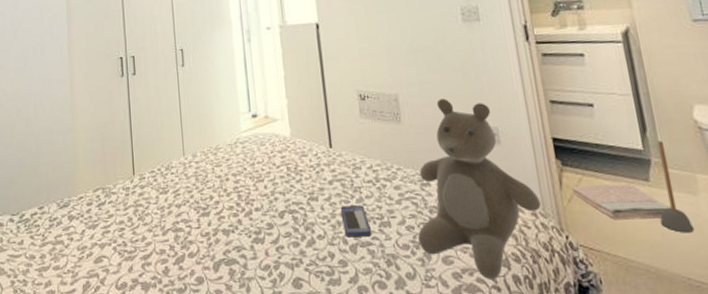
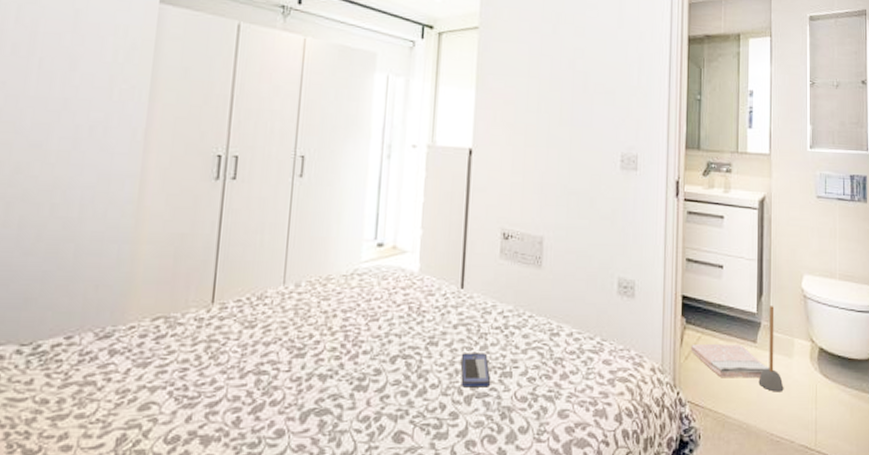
teddy bear: present [417,98,542,279] -> none [537,246,661,434]

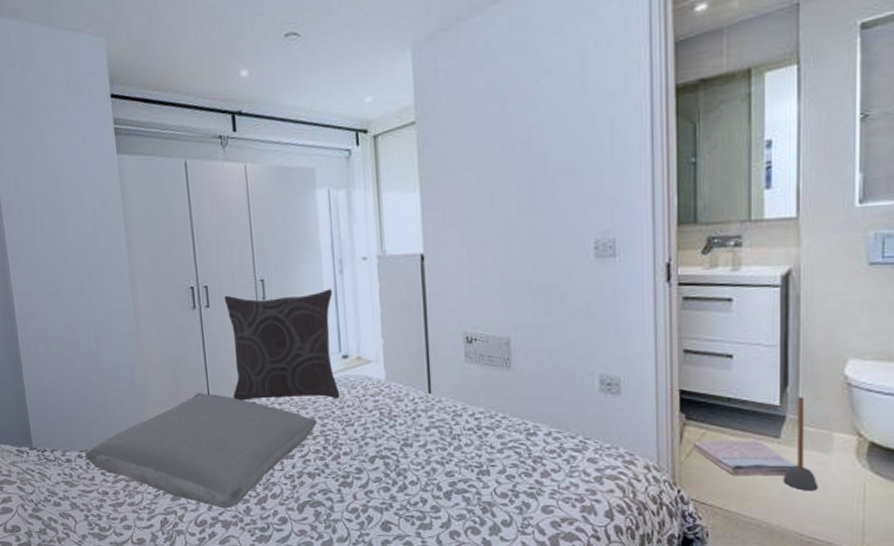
pillow: none [26,276,338,420] -> present [84,392,317,509]
pillow: none [245,168,377,291] -> present [224,289,340,401]
mobile phone: present [460,353,491,388] -> none [436,453,469,484]

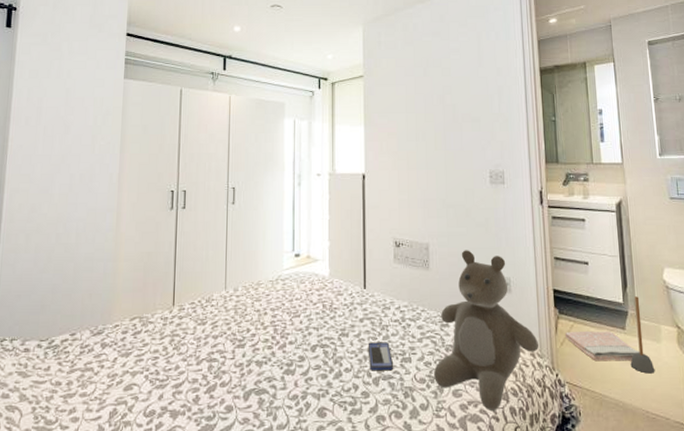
pillow: present [84,392,317,509] -> none [44,285,268,398]
pillow: present [224,289,340,401] -> none [196,198,291,293]
mobile phone: none [436,453,469,484] -> present [368,342,394,371]
teddy bear: none [517,344,657,529] -> present [433,250,539,410]

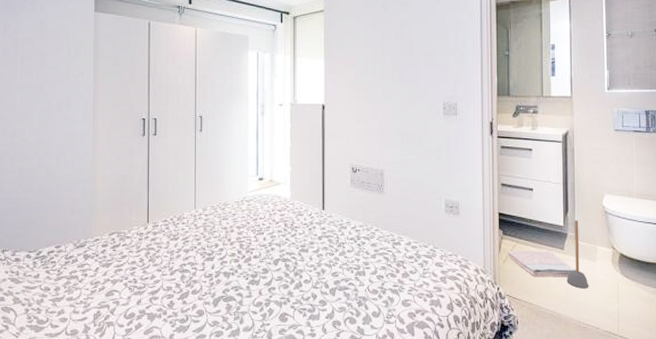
mobile phone: present [368,342,394,371] -> none [325,257,349,283]
teddy bear: present [433,250,539,410] -> none [385,176,483,318]

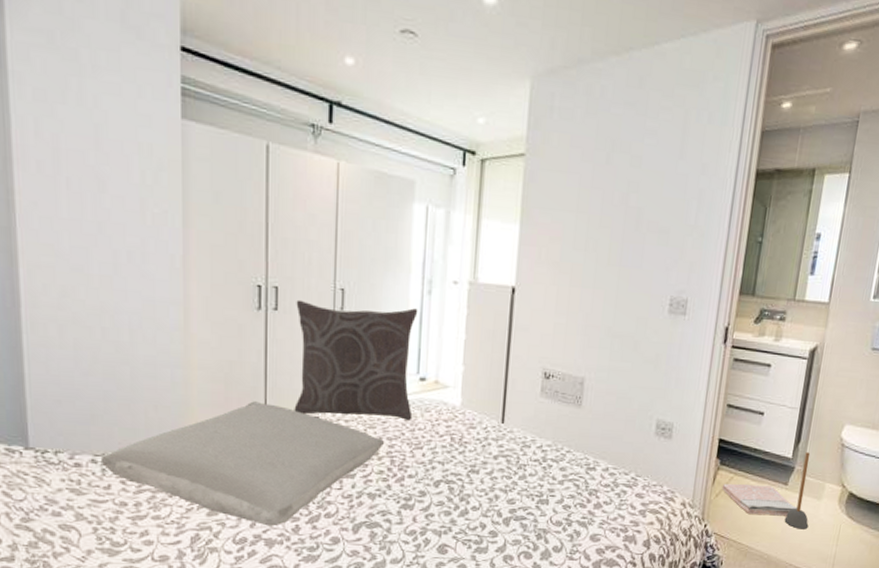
pillow: none [33,204,234,303] -> present [100,401,384,527]
pillow: none [168,126,255,213] -> present [294,299,418,422]

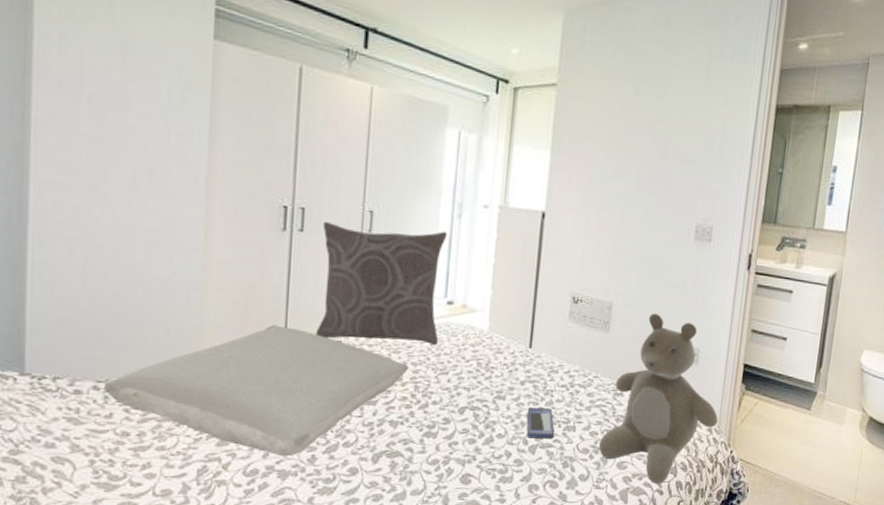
mobile phone: none [500,481,529,512] -> present [526,407,555,439]
teddy bear: none [571,388,693,556] -> present [598,313,719,484]
towel: present [721,483,798,516] -> none [747,408,821,441]
plunger: present [784,452,811,530] -> none [808,377,832,455]

